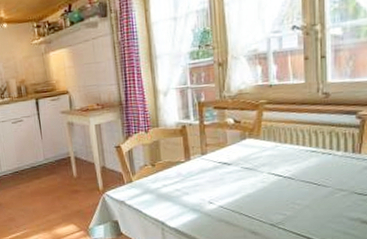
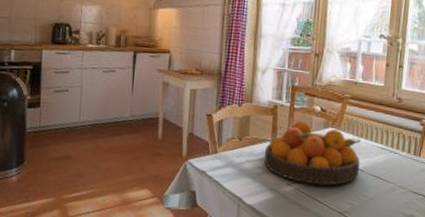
fruit bowl: none [180,136,289,200] -> present [264,121,362,186]

